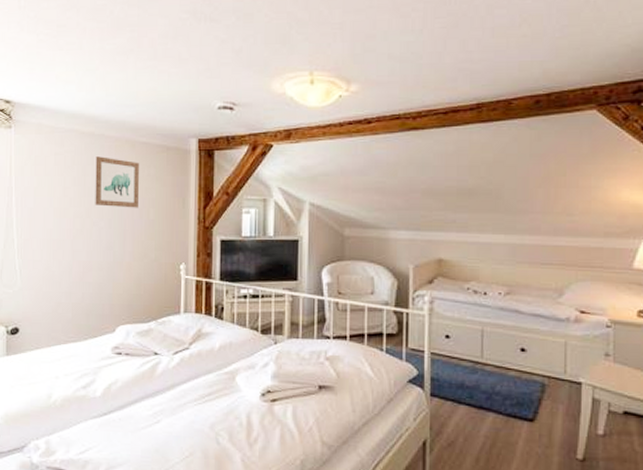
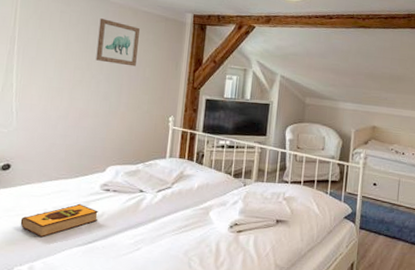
hardback book: none [33,369,112,409] -> present [20,203,98,238]

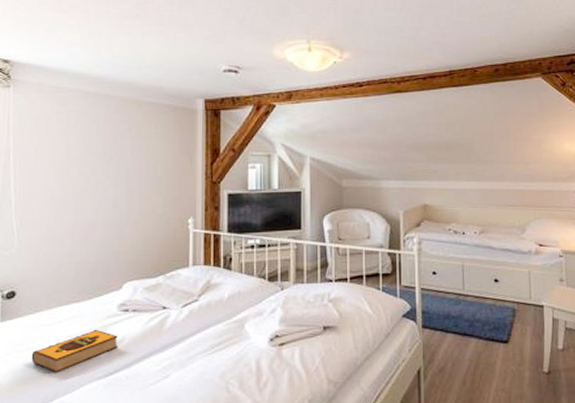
wall art: present [95,18,140,67] -> none [100,116,146,166]

